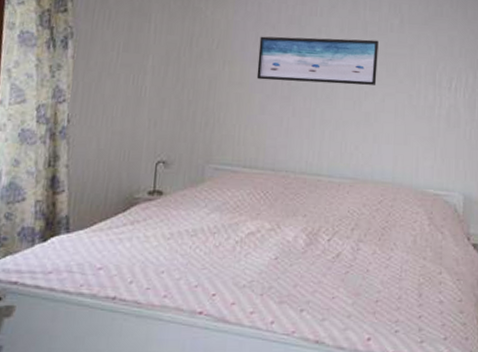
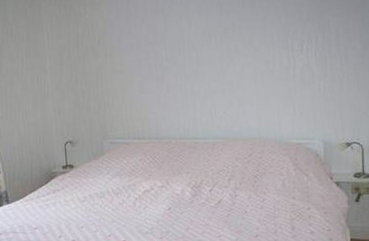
wall art: present [256,36,379,86] -> none [132,17,236,66]

